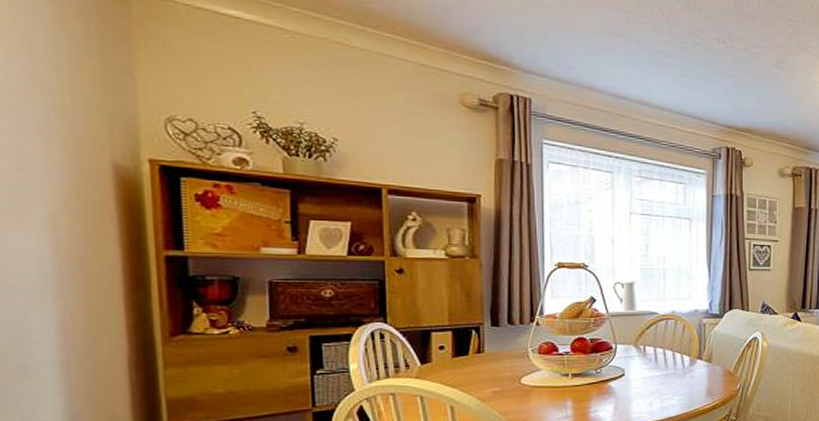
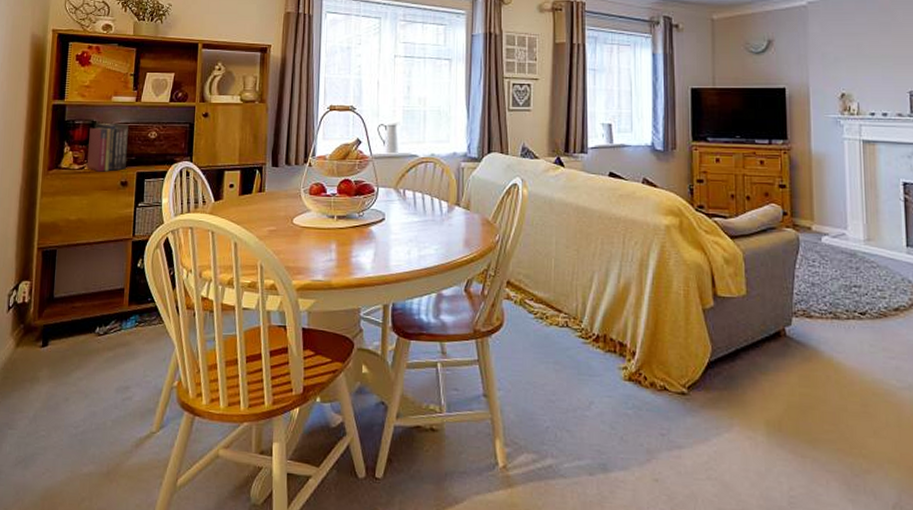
books: none [230,279,293,336] -> present [87,122,129,172]

